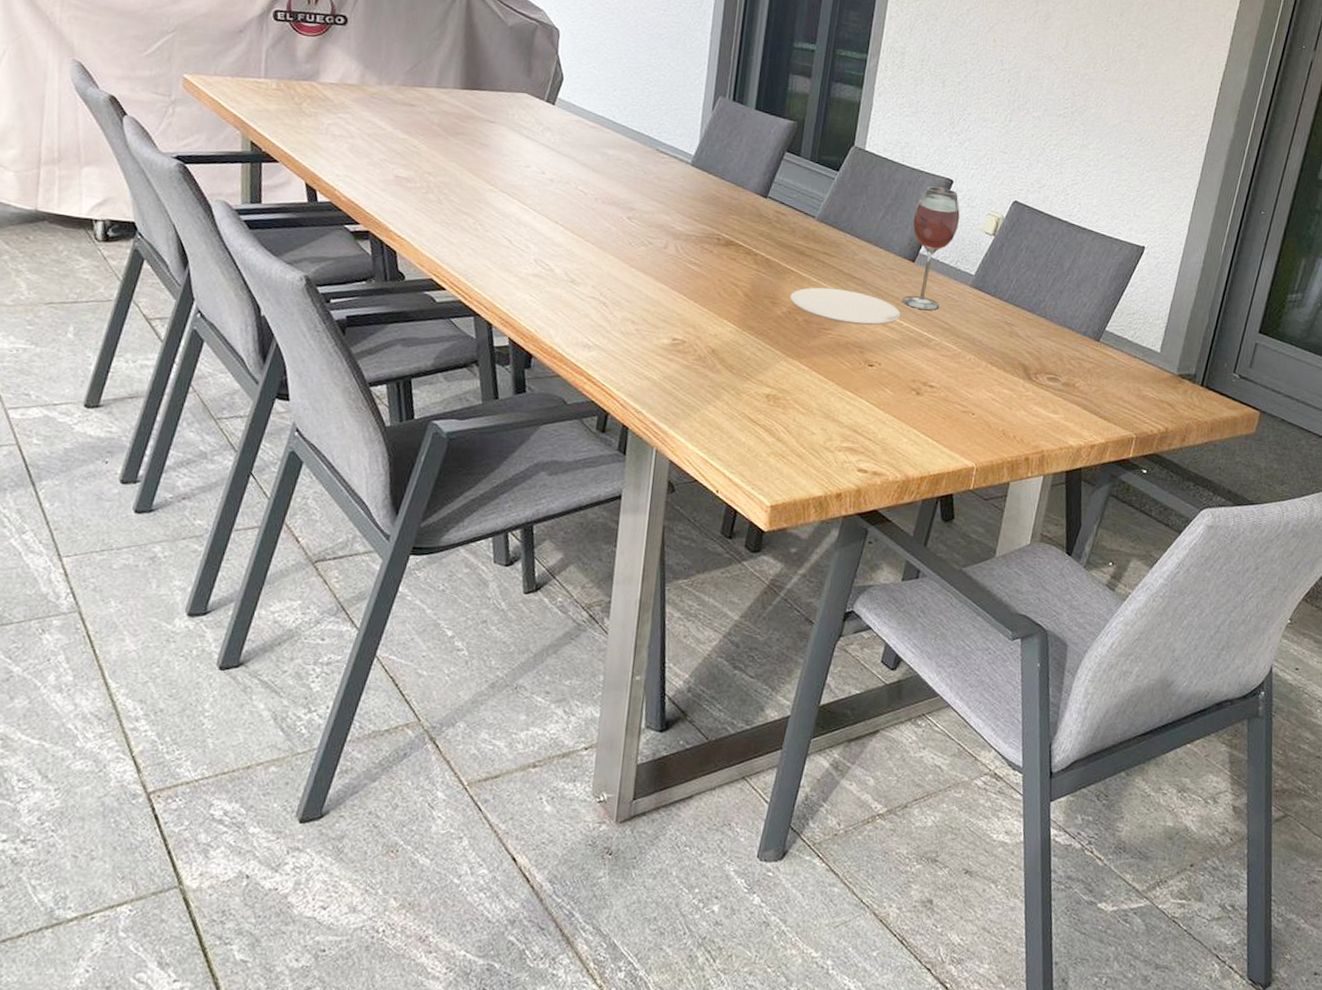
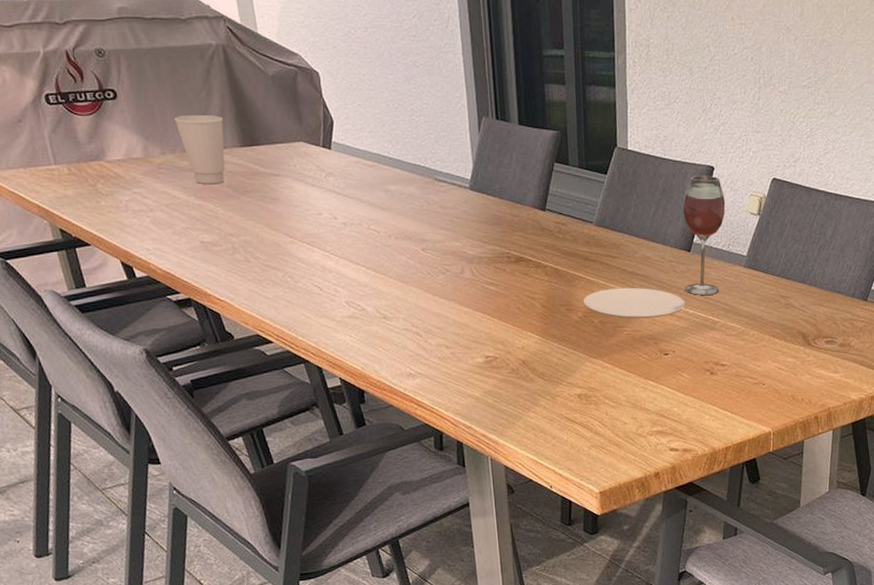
cup: none [399,50,451,121] -> present [174,114,225,184]

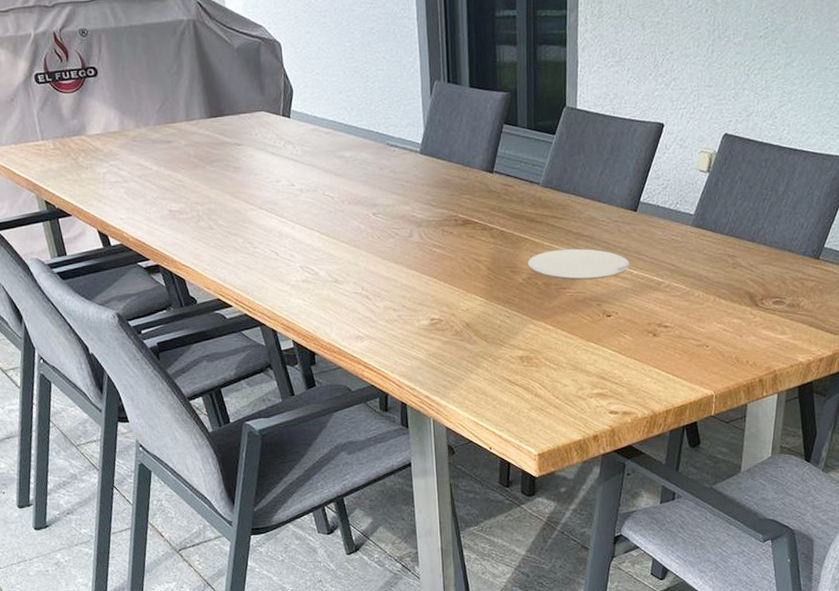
cup: present [174,114,225,184] -> none [148,88,193,155]
wineglass: present [682,175,726,295] -> none [629,133,675,255]

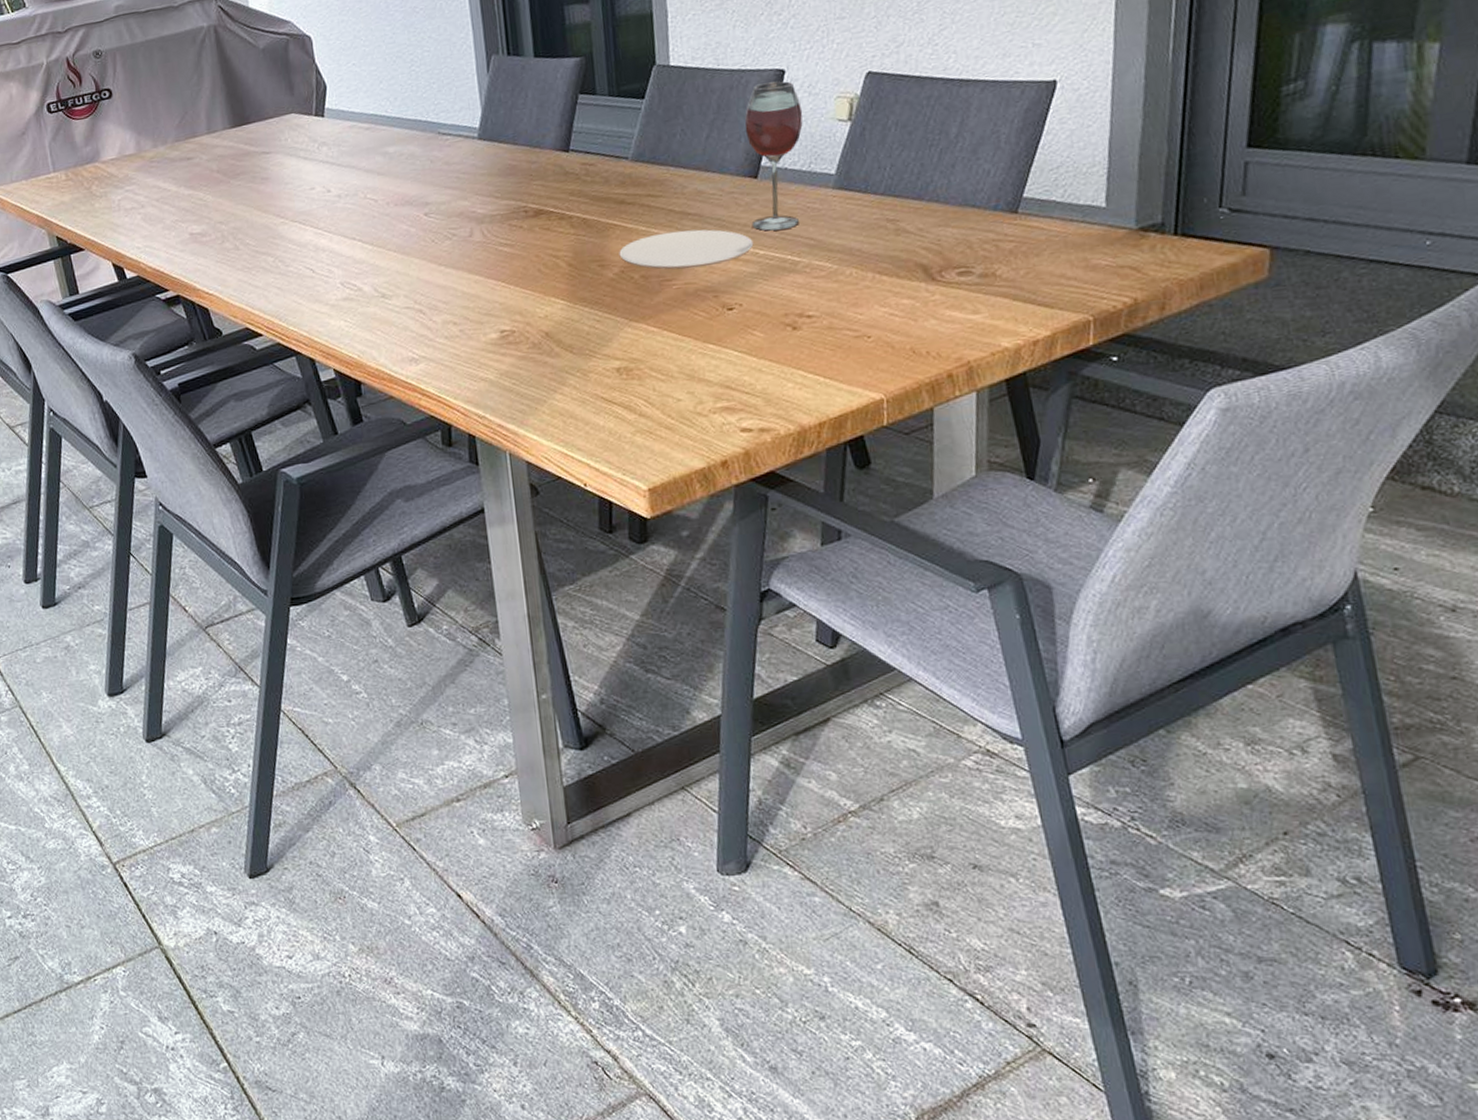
wineglass: none [629,133,675,255] -> present [744,81,803,231]

